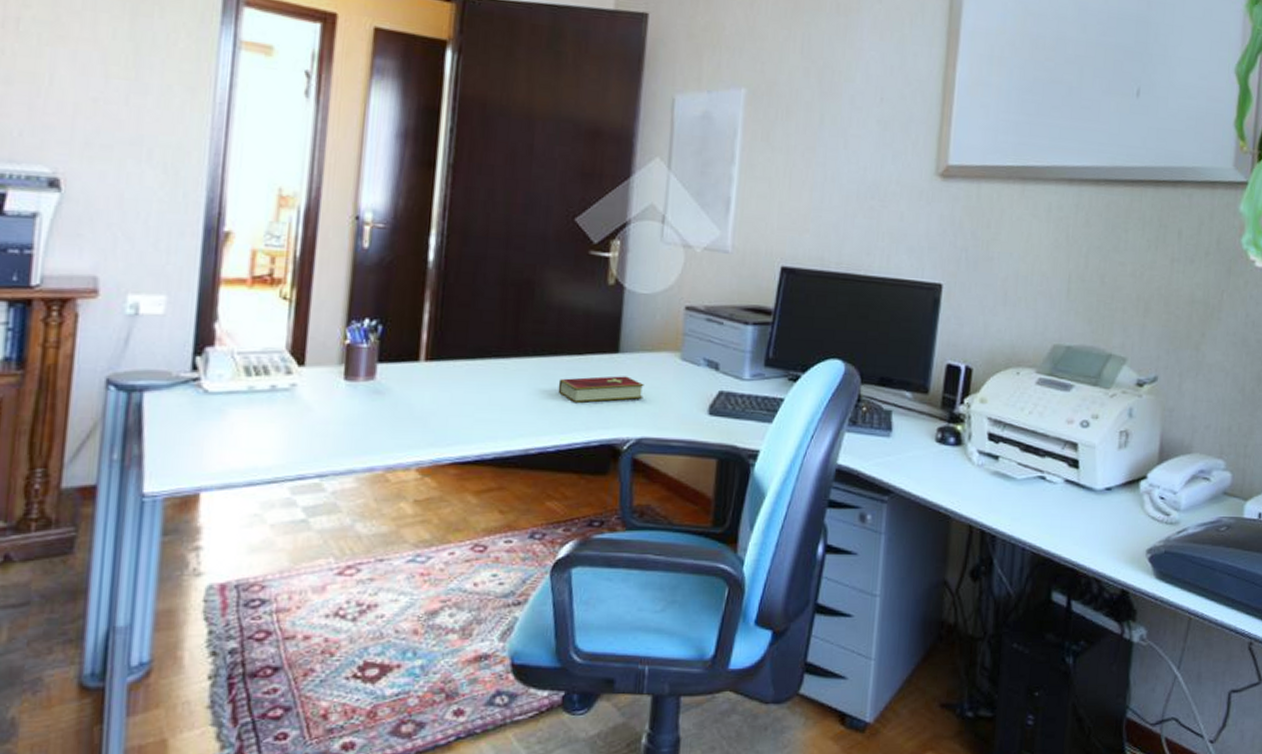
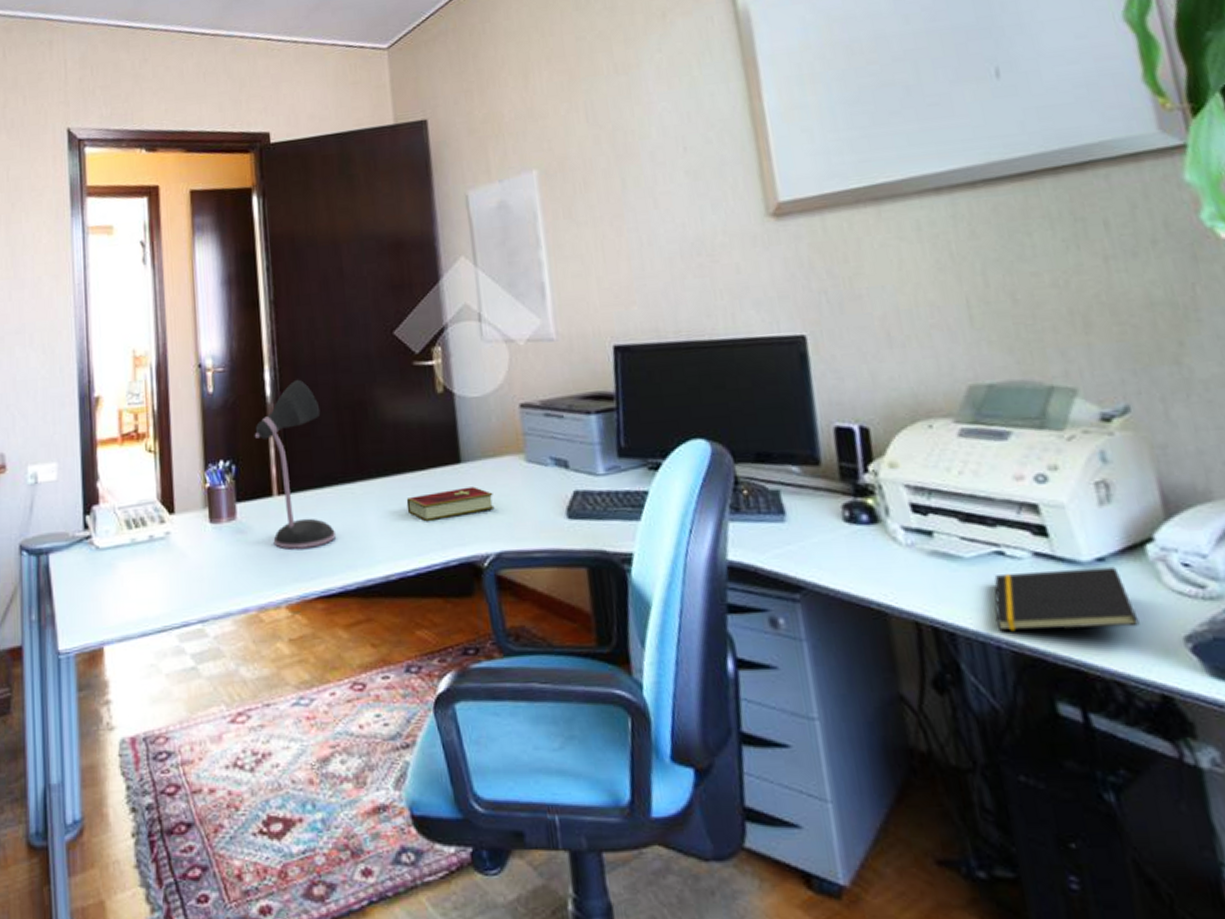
desk lamp: none [408,249,485,416] -> present [254,379,335,549]
notepad: none [1026,493,1122,540] -> present [994,566,1140,631]

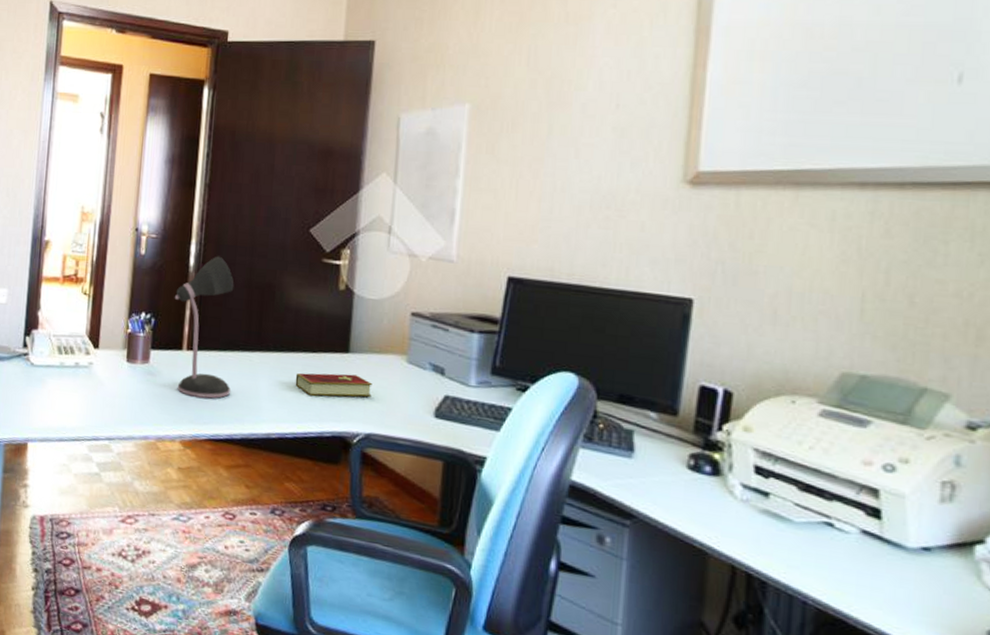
notepad: present [994,566,1140,631] -> none [808,542,948,613]

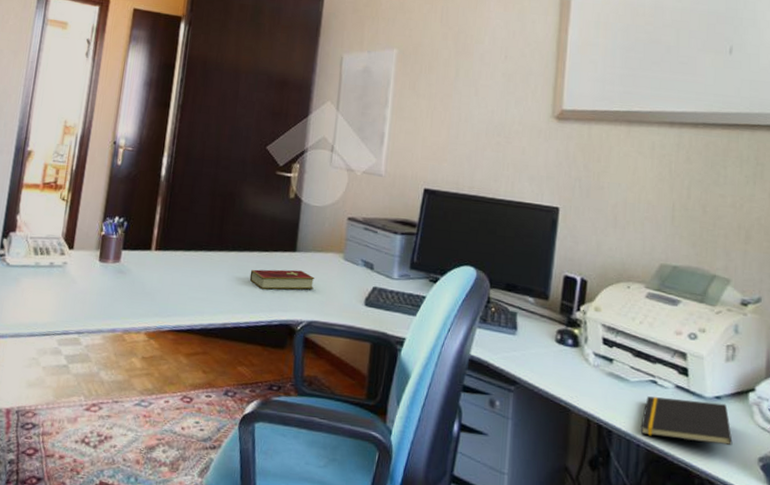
desk lamp: present [174,256,234,399] -> none [144,167,200,294]
notepad: none [808,542,948,613] -> present [640,396,733,446]

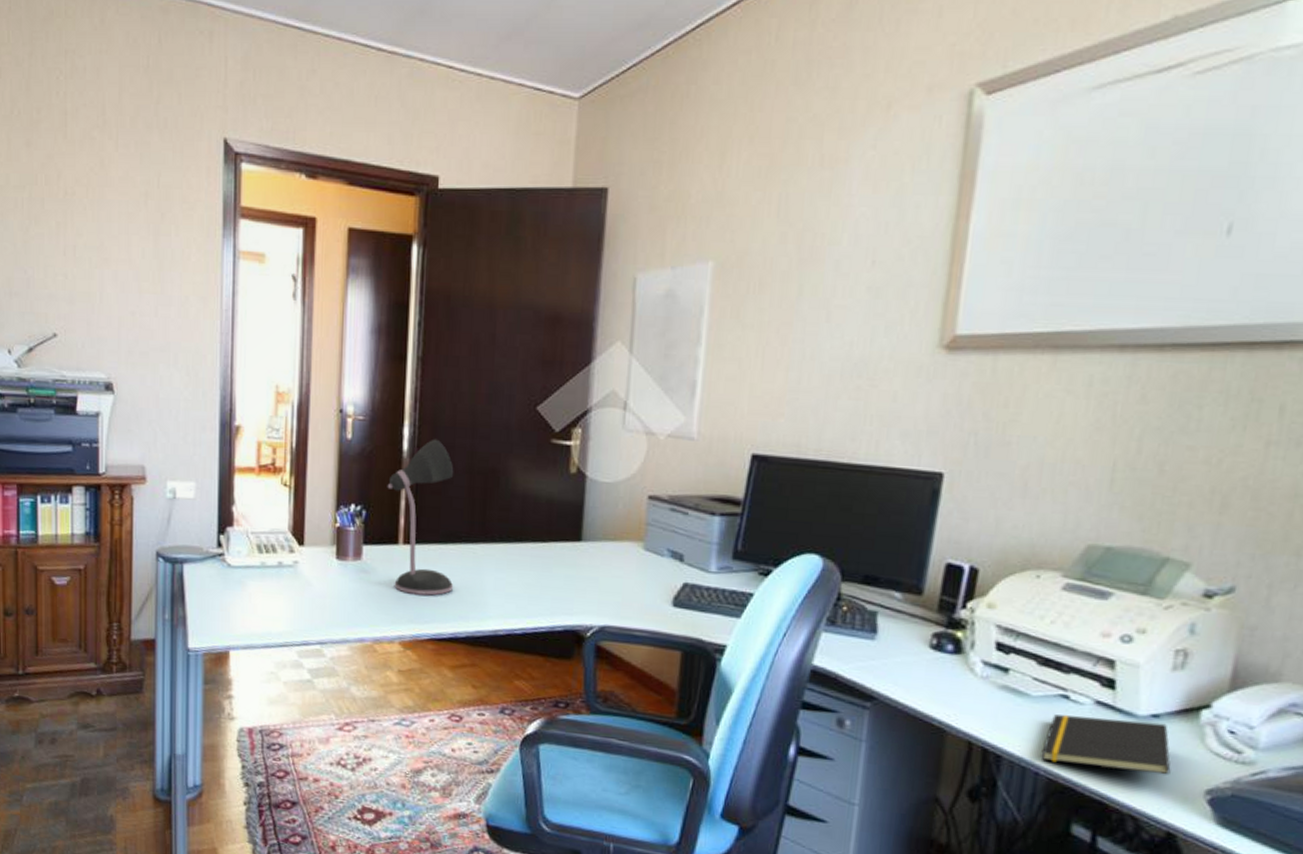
desk lamp: none [144,167,200,294] -> present [387,439,454,596]
hardcover book: present [249,269,315,290] -> none [523,564,607,589]

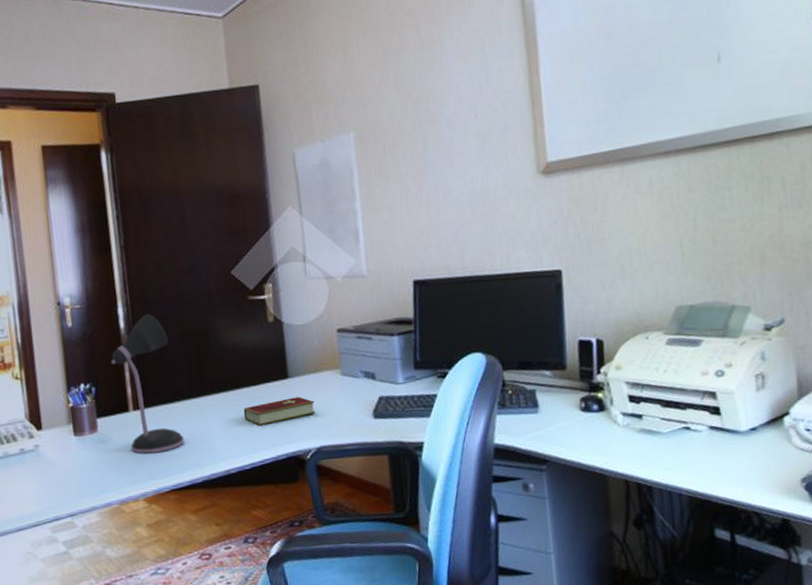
hardcover book: none [523,564,607,589] -> present [243,396,316,427]
notepad: present [1041,714,1171,775] -> none [679,433,774,483]

